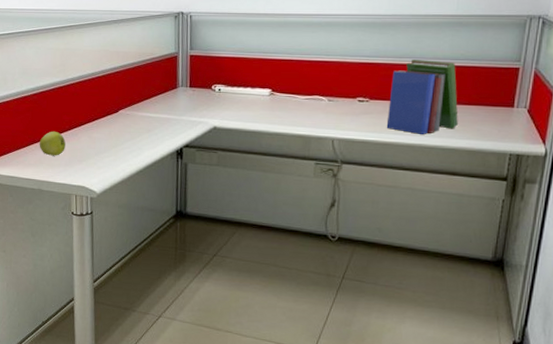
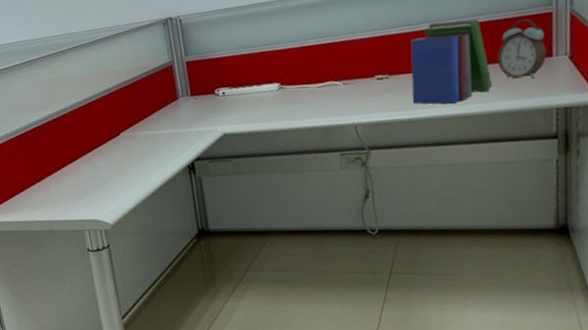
apple: present [39,131,66,156] -> none [41,166,70,194]
alarm clock: none [465,69,510,123] -> present [497,18,547,79]

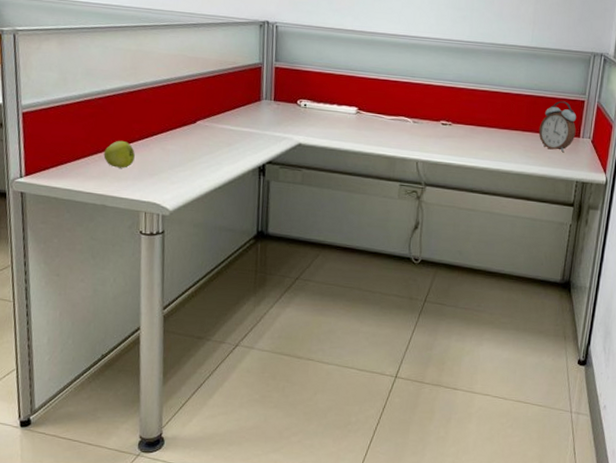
apple: none [41,166,70,194] -> present [103,140,135,168]
book: present [410,19,492,105] -> none [467,87,532,160]

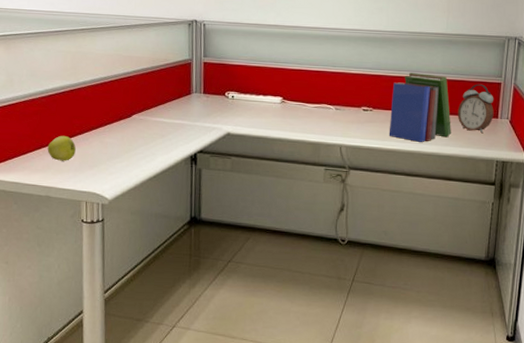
book: none [467,87,532,160] -> present [389,73,451,142]

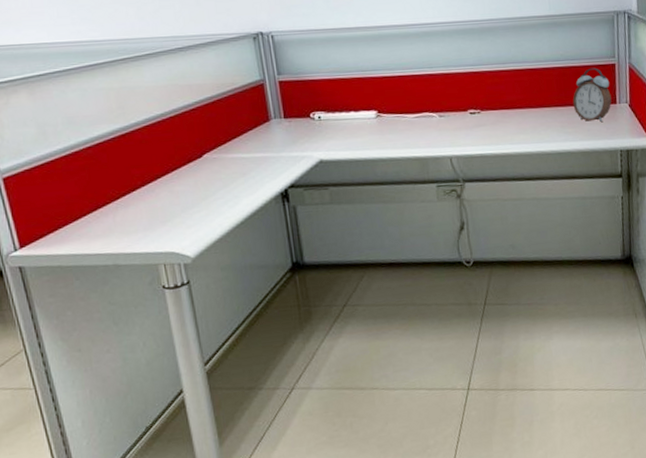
apple: present [47,135,76,161] -> none [105,190,141,222]
book: present [389,73,451,142] -> none [499,63,569,142]

